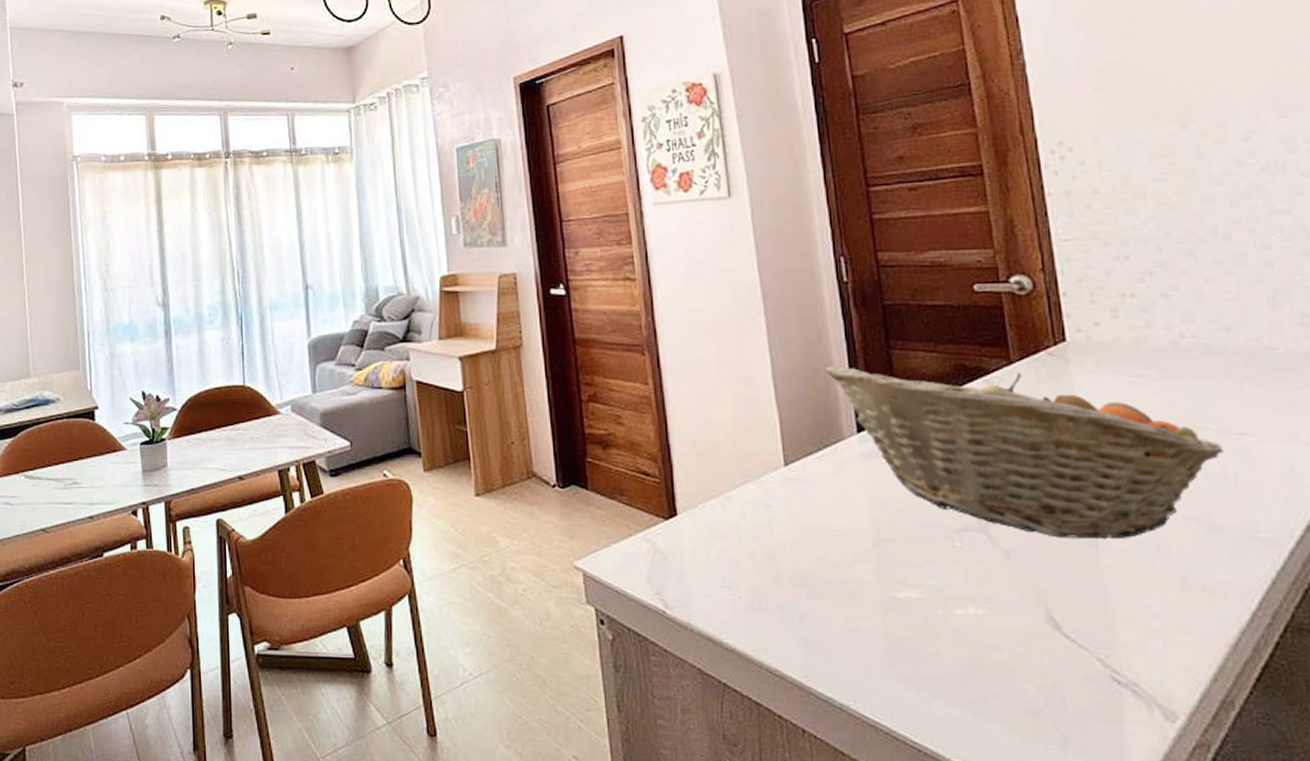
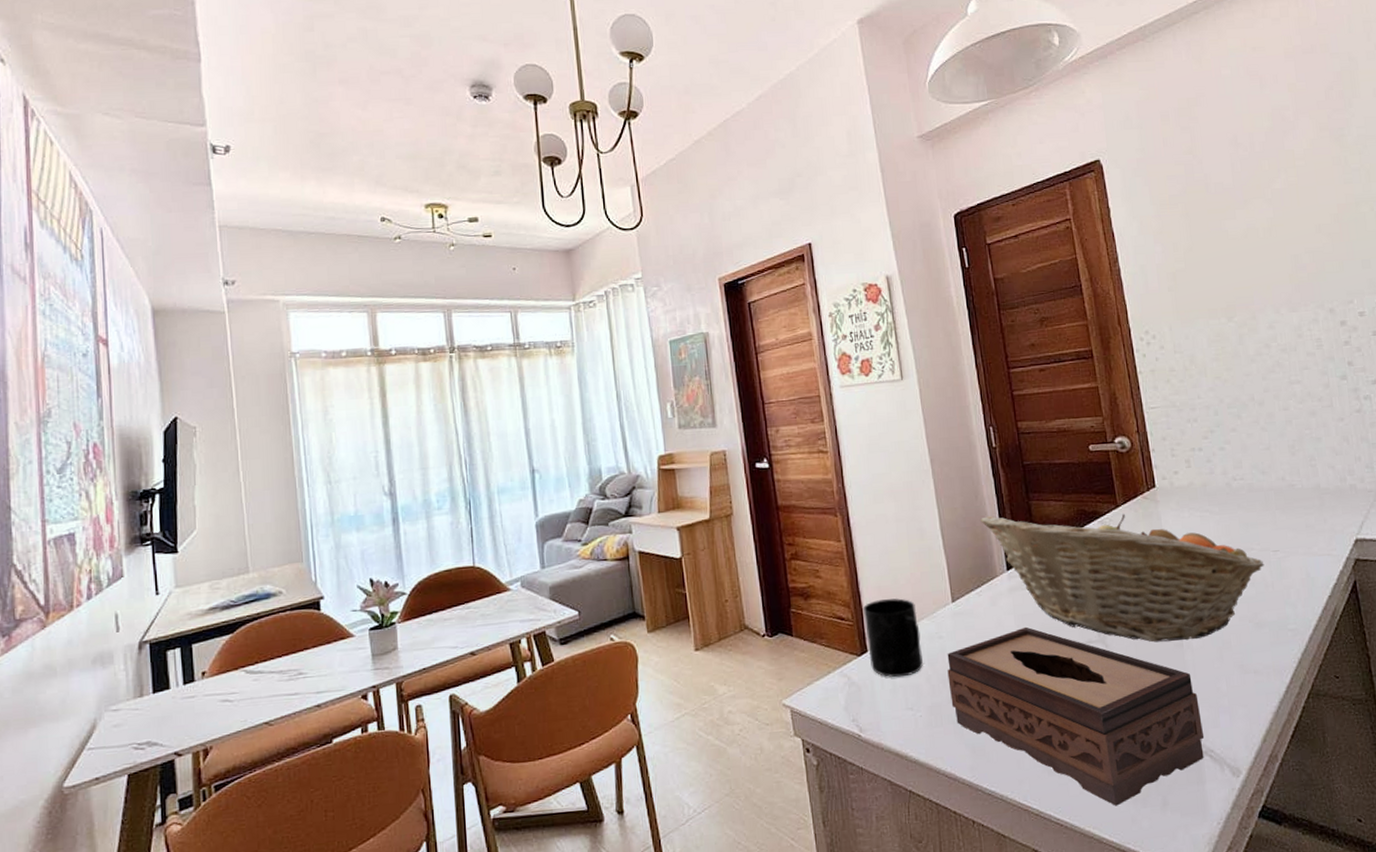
mug: none [674,456,745,549] -> present [864,598,923,678]
tissue box: none [776,503,1125,737] -> present [947,626,1205,806]

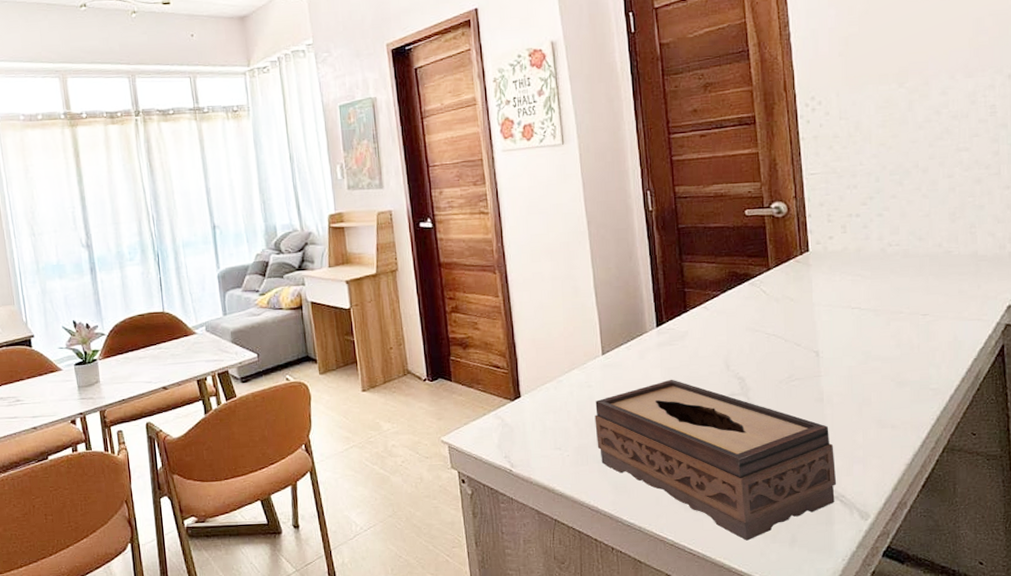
mug: present [864,598,923,678] -> none [518,350,572,421]
fruit basket: present [980,513,1265,642] -> none [633,275,912,397]

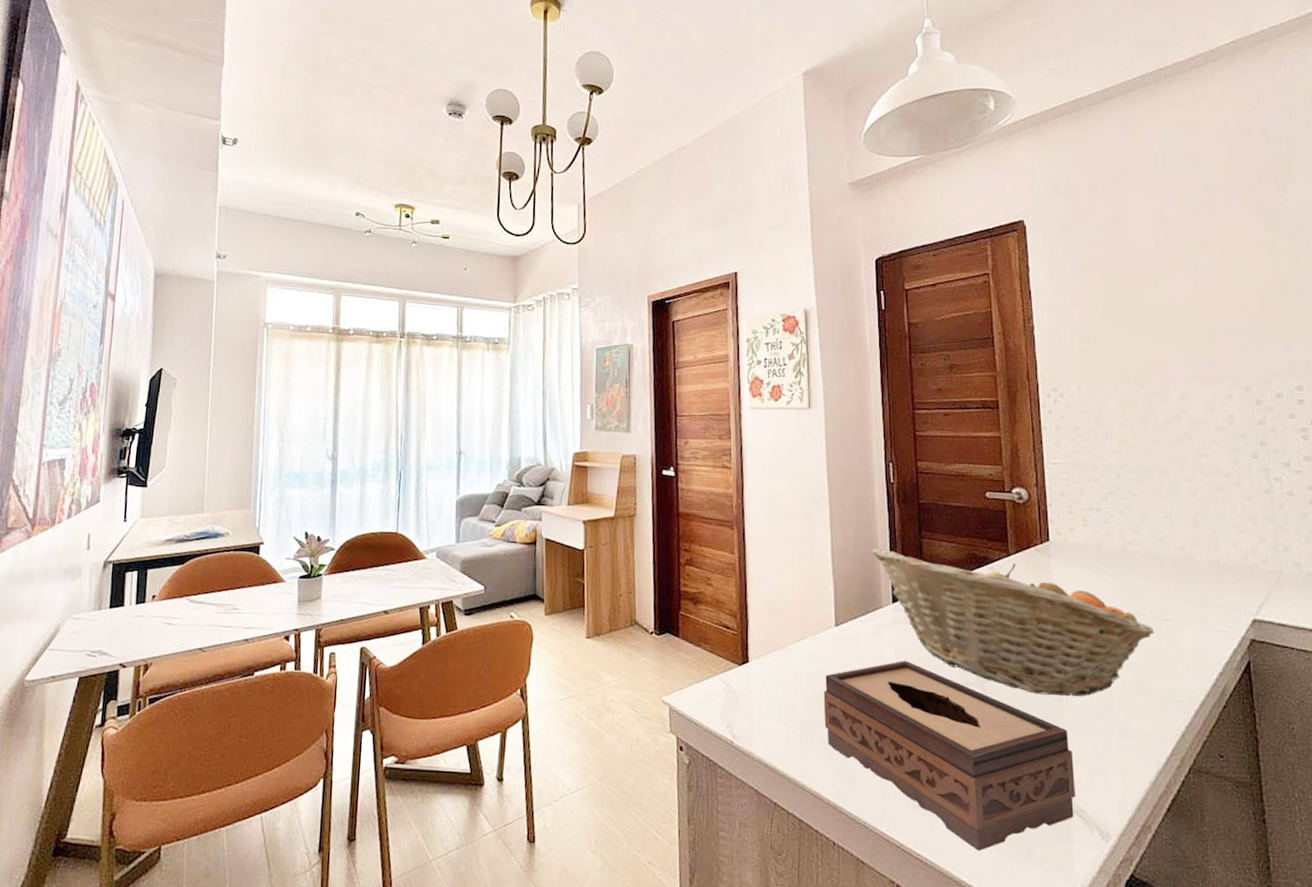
fruit basket: none [633,275,912,397] -> present [871,547,1155,697]

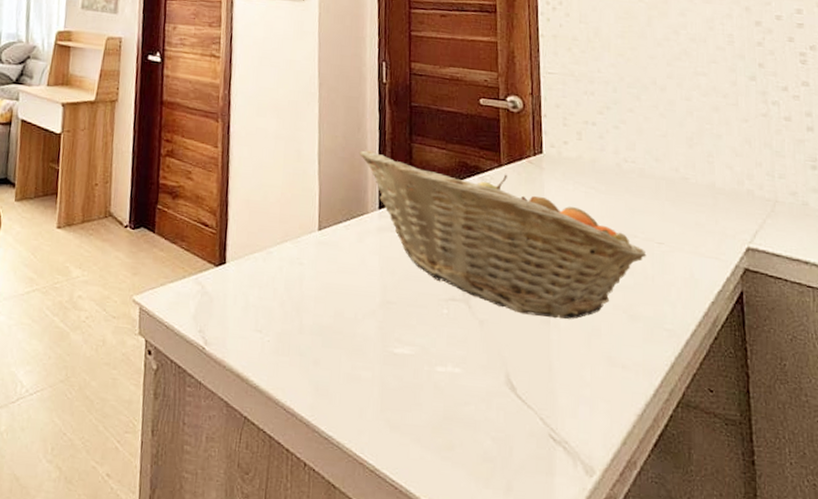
tissue box: present [823,660,1076,851] -> none [301,270,560,480]

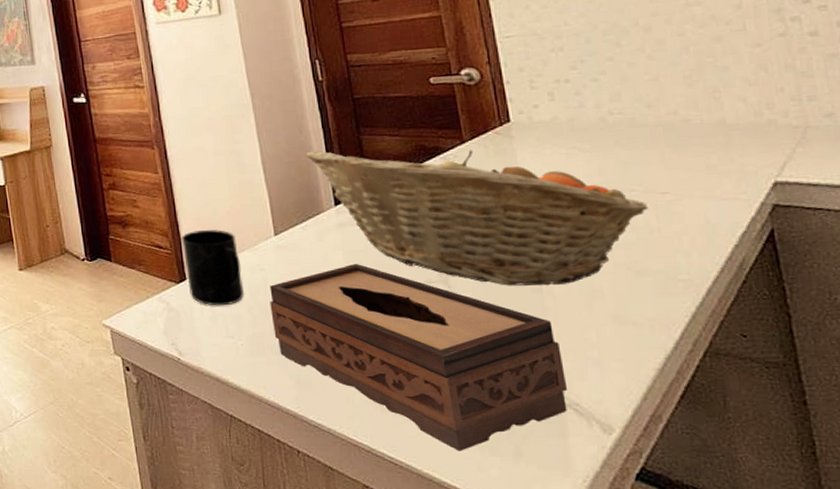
mug: none [226,213,282,297] -> present [182,230,244,306]
tissue box: none [301,270,560,480] -> present [269,263,568,451]

